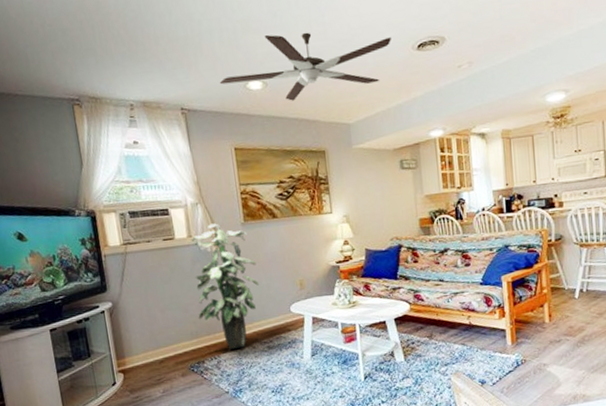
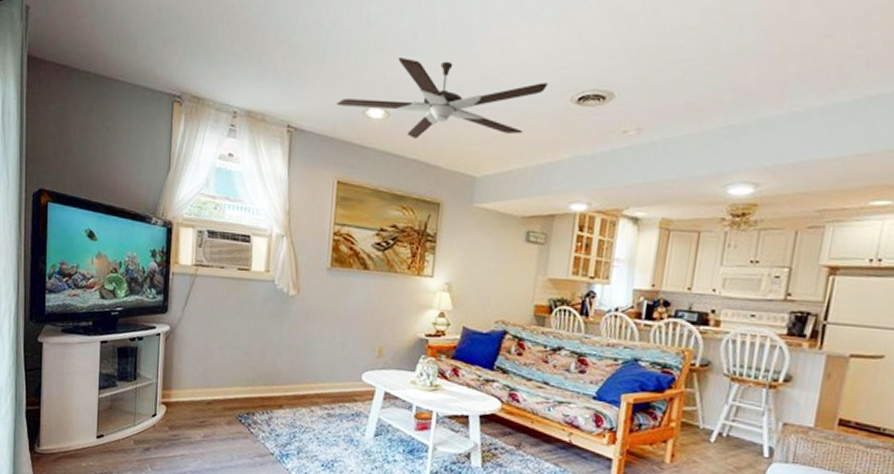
indoor plant: present [191,223,259,349] -> none [258,261,335,408]

